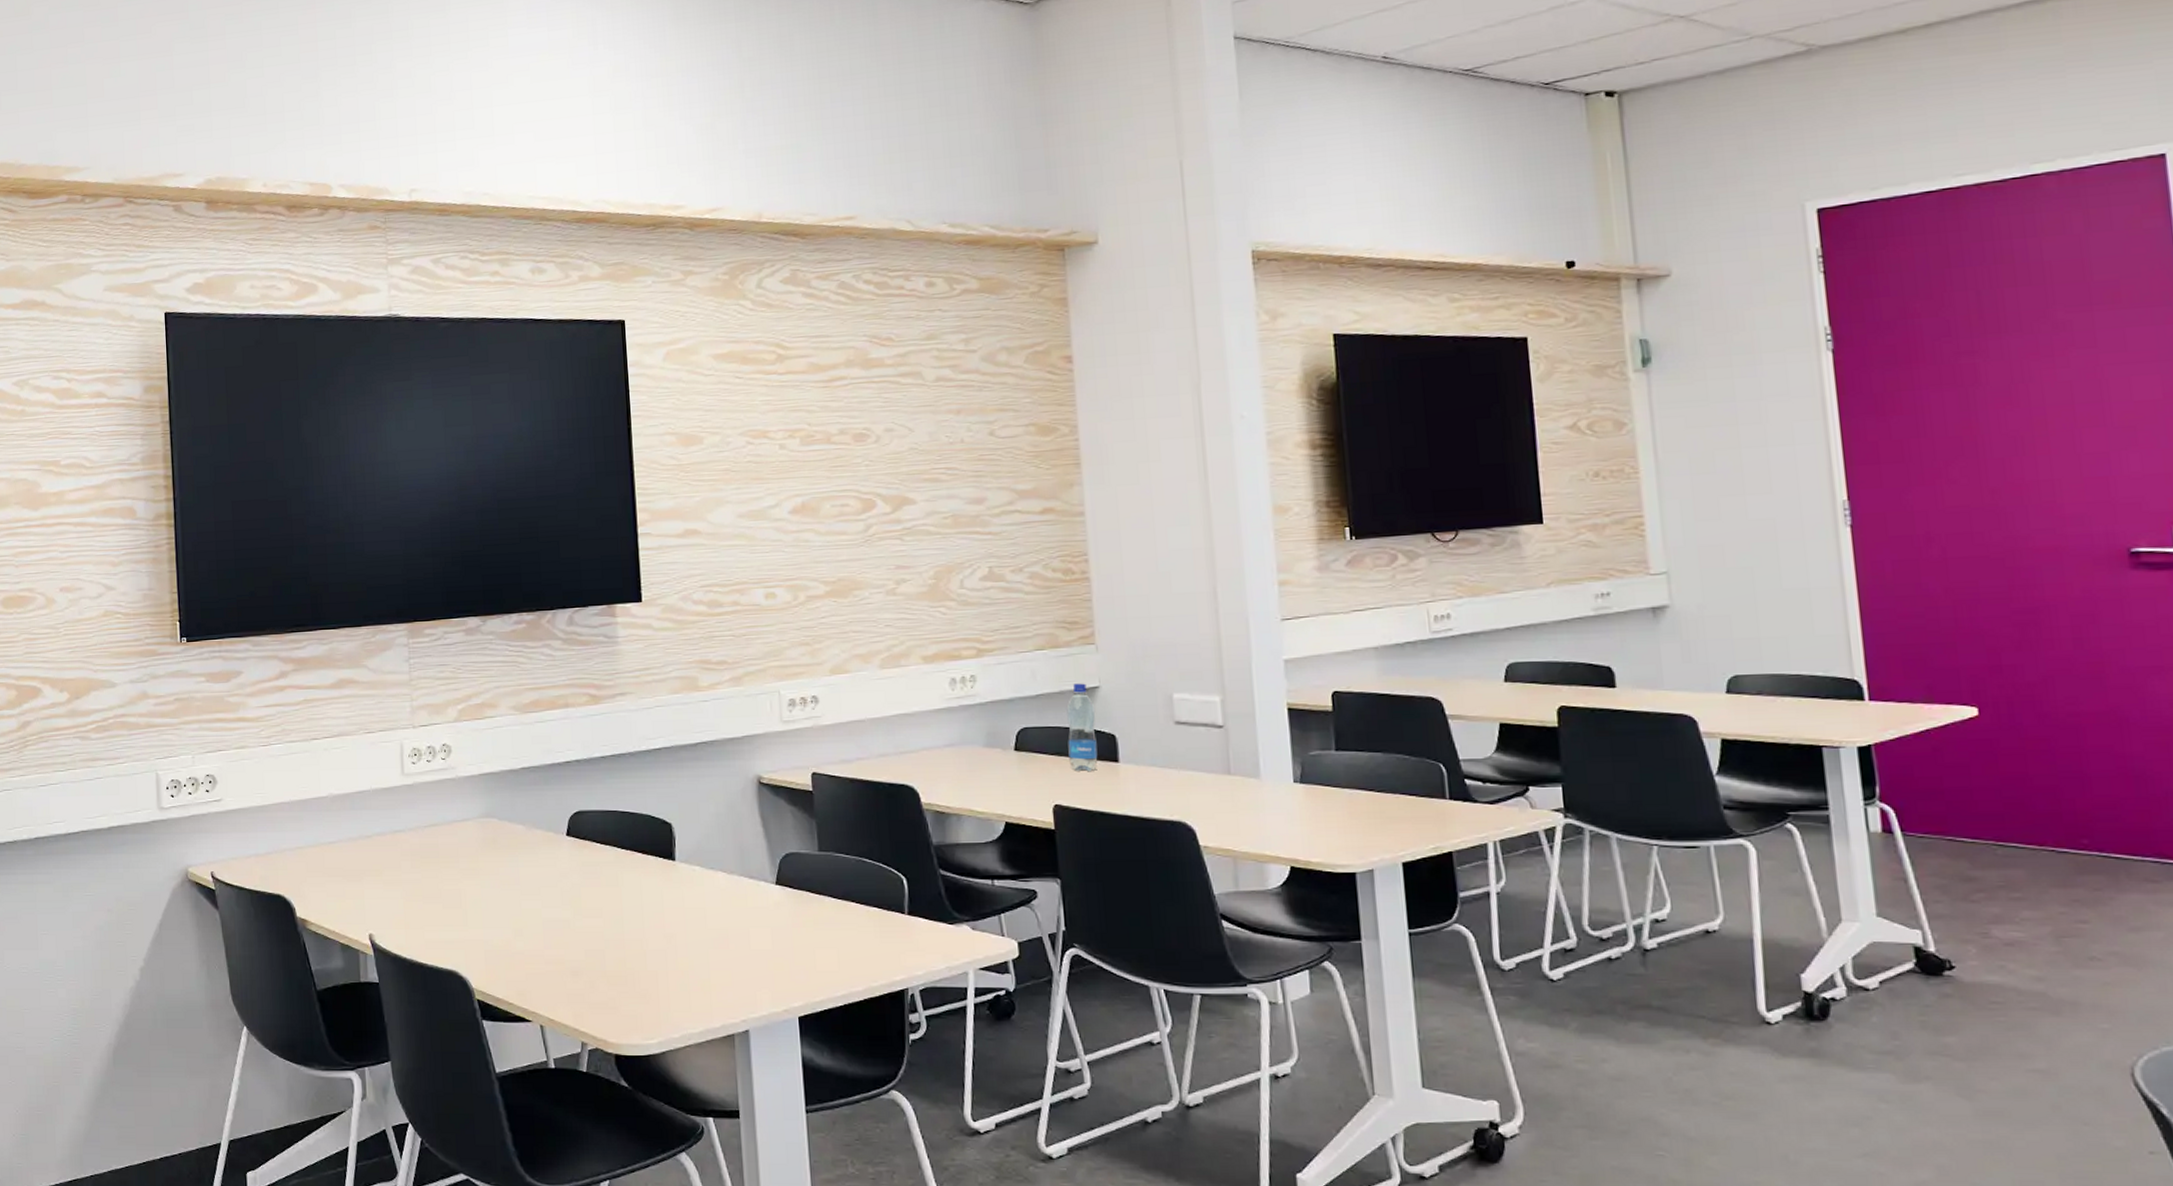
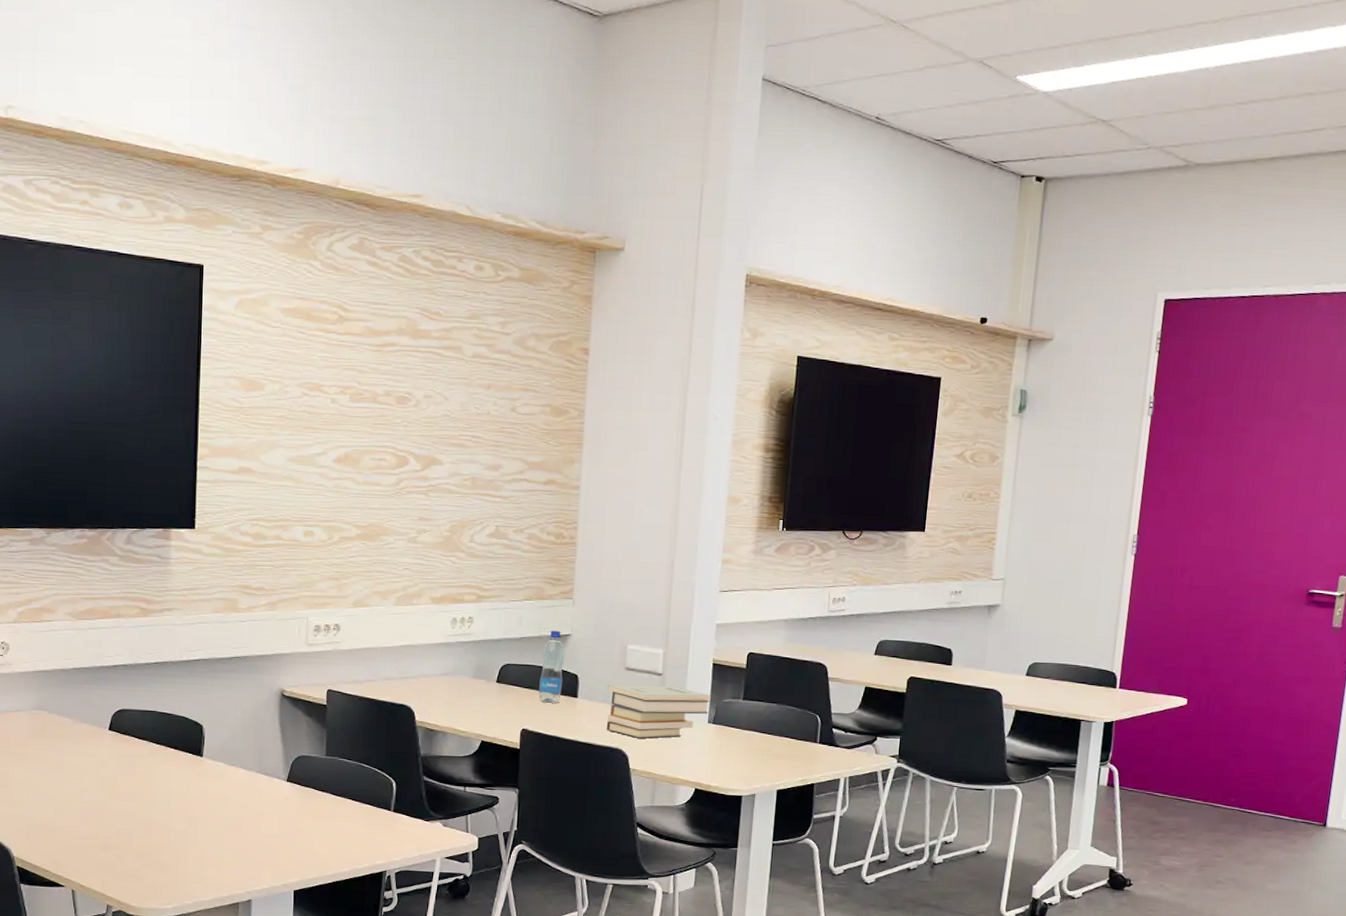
books: none [1155,739,1293,808] -> present [606,685,711,739]

